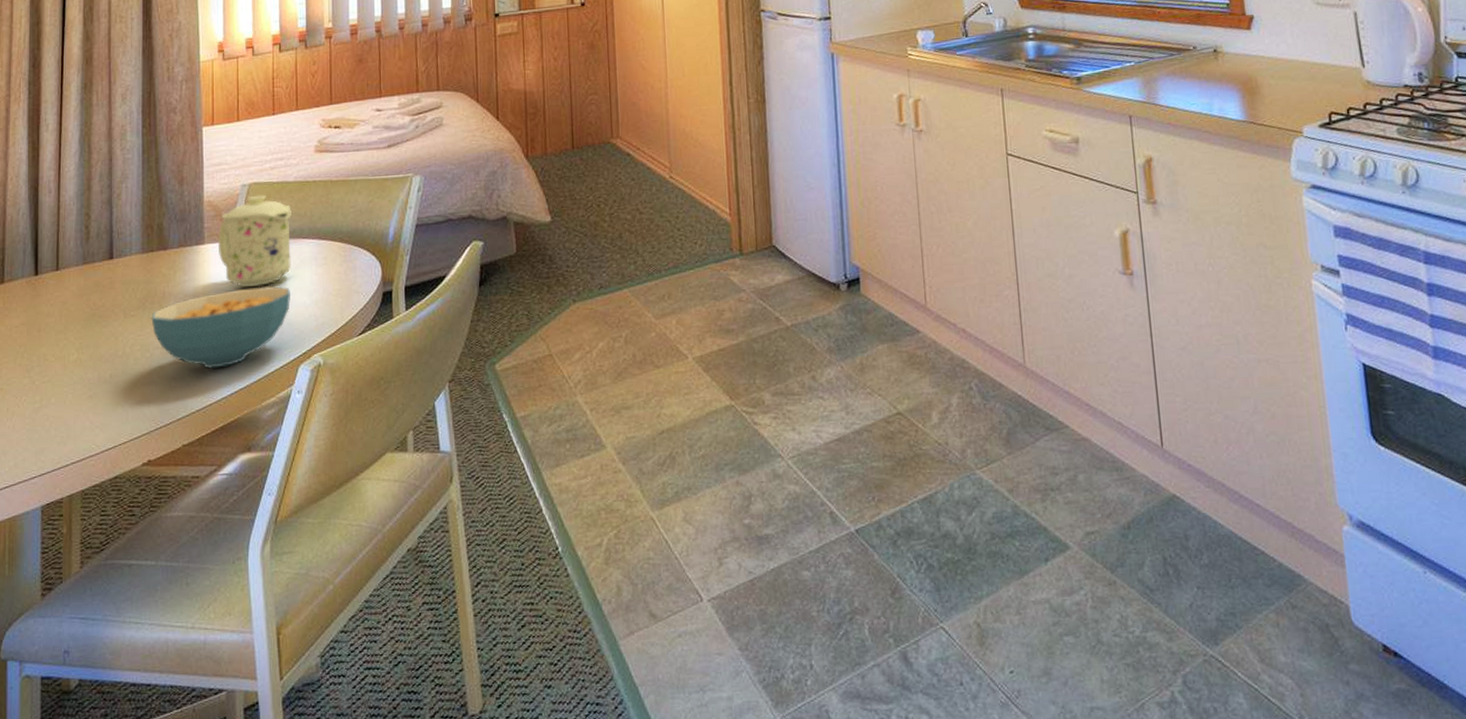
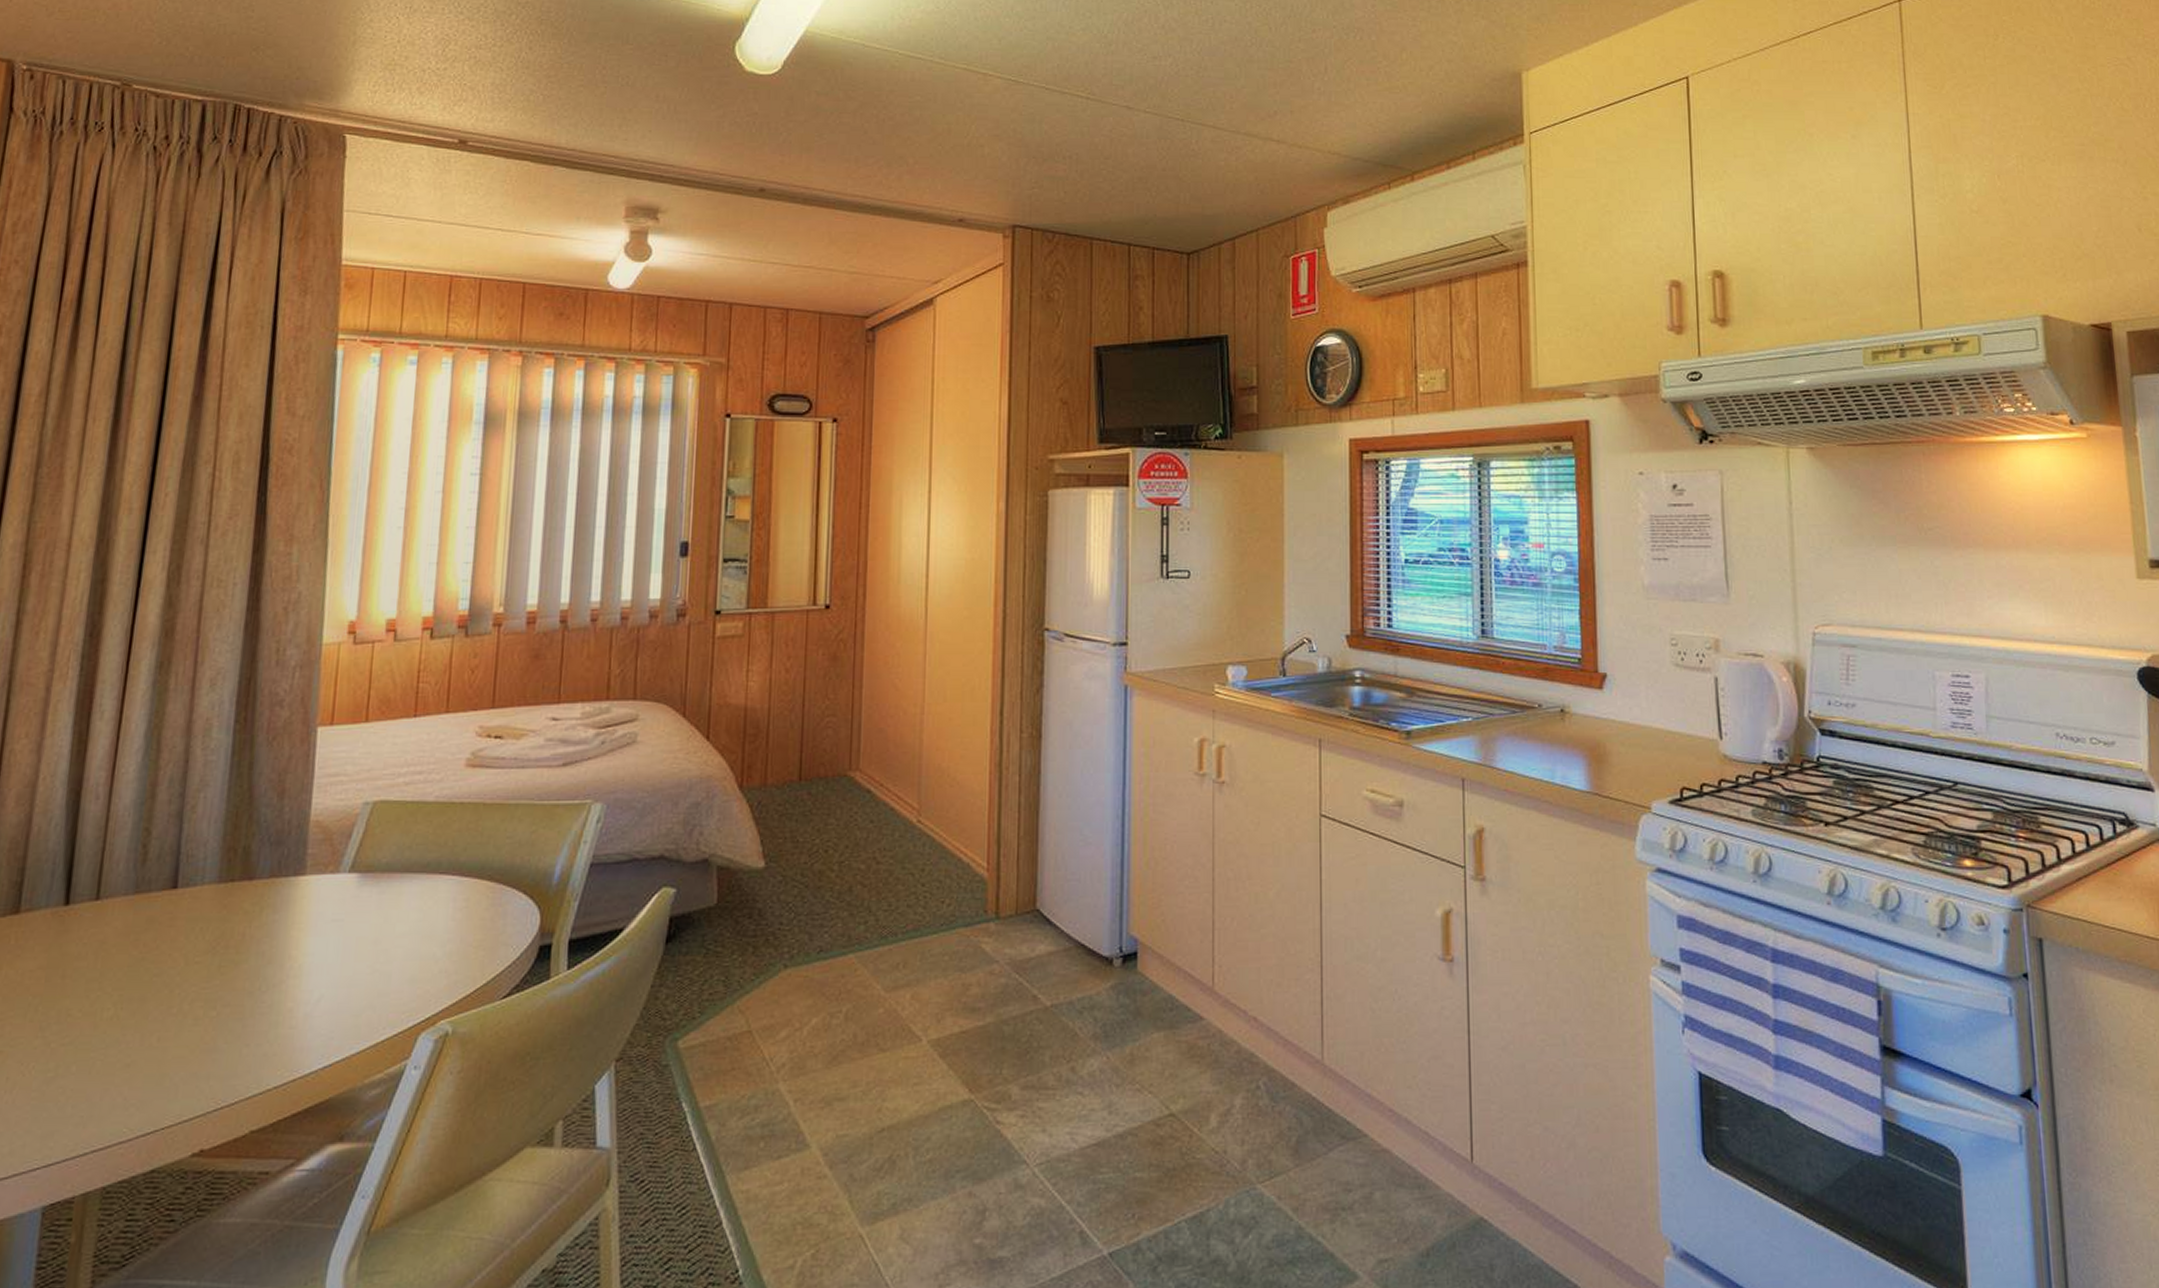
cereal bowl: present [151,285,290,369] -> none [222,931,416,1034]
mug: present [217,194,291,287] -> none [323,816,428,933]

